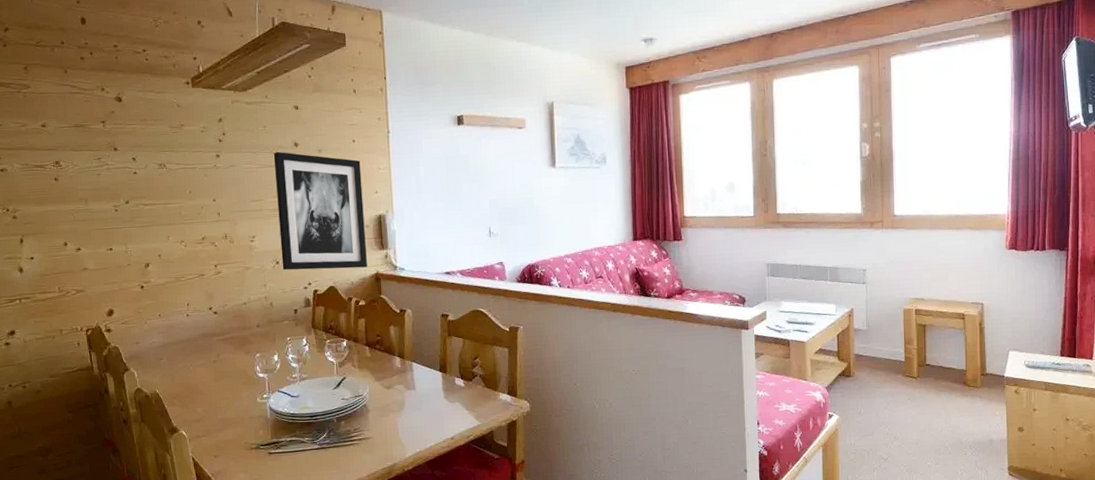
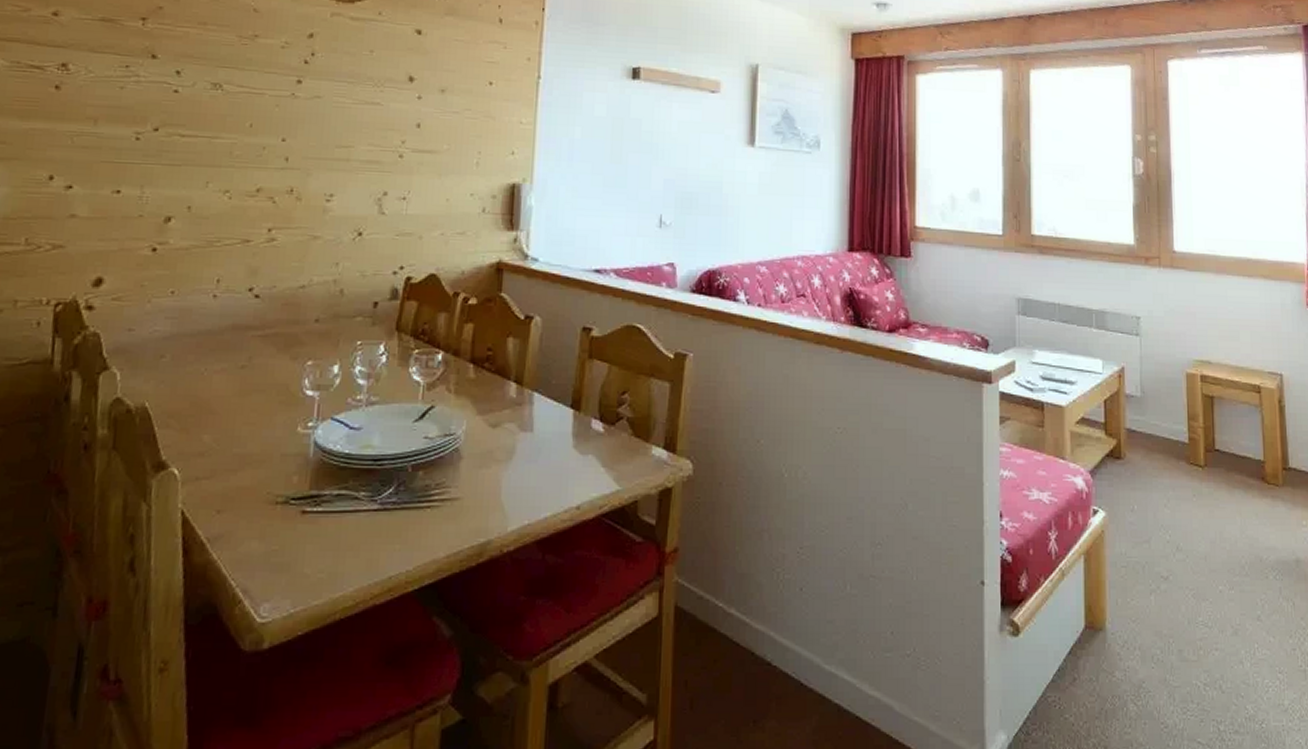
wall art: present [274,151,367,270] -> none [366,85,496,253]

